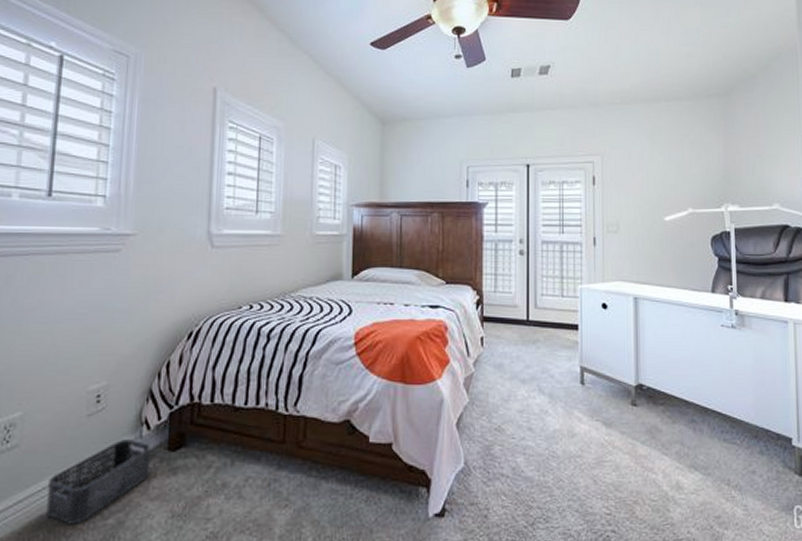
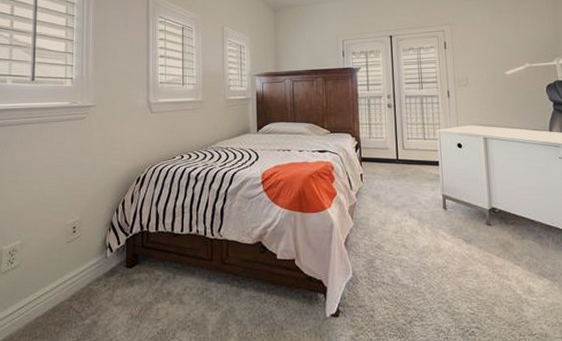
storage bin: present [46,439,151,525] -> none [41,260,114,324]

